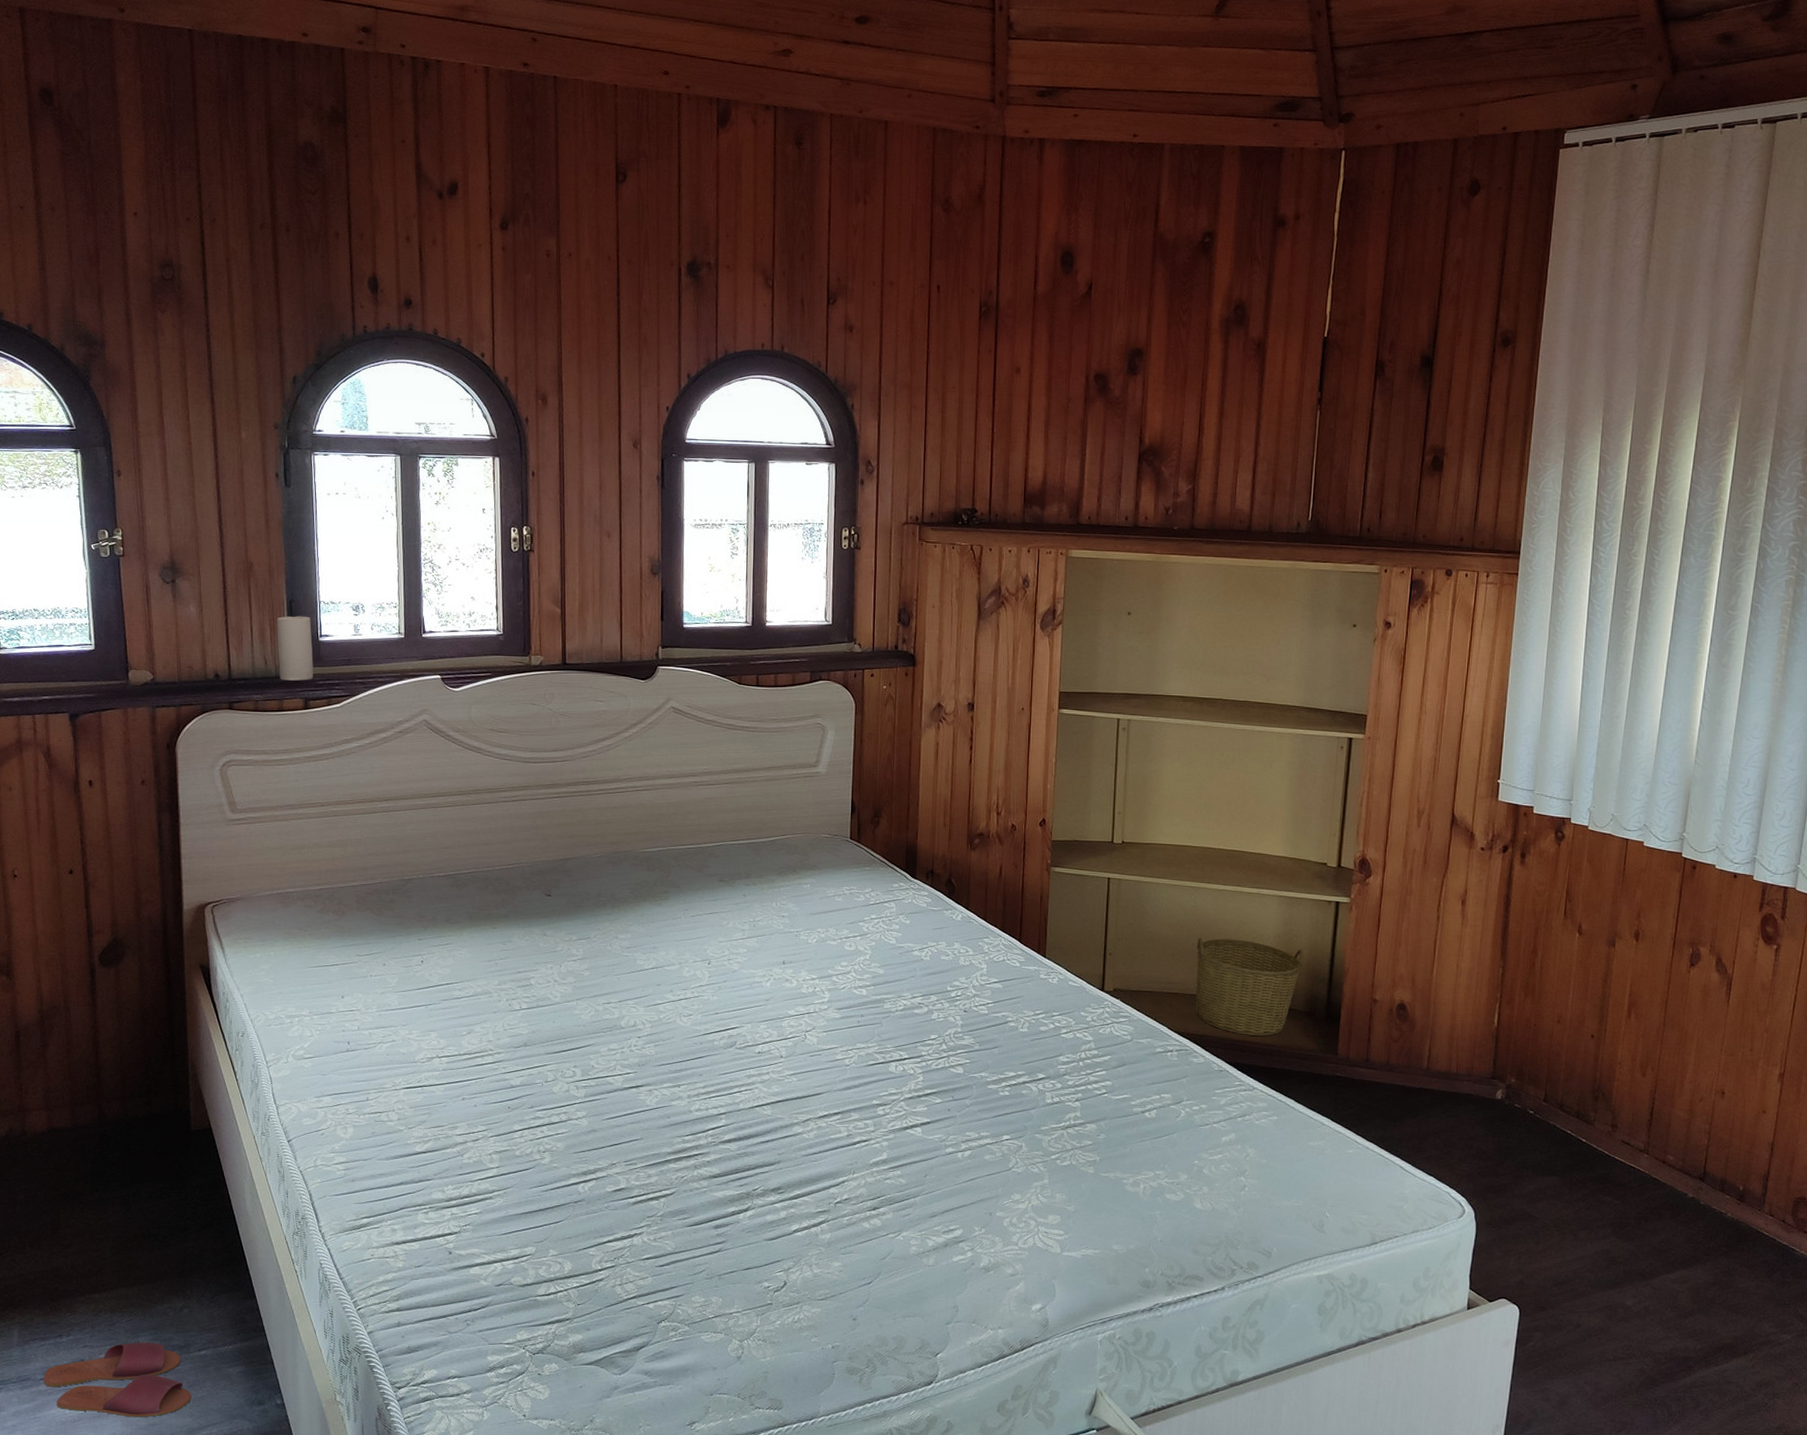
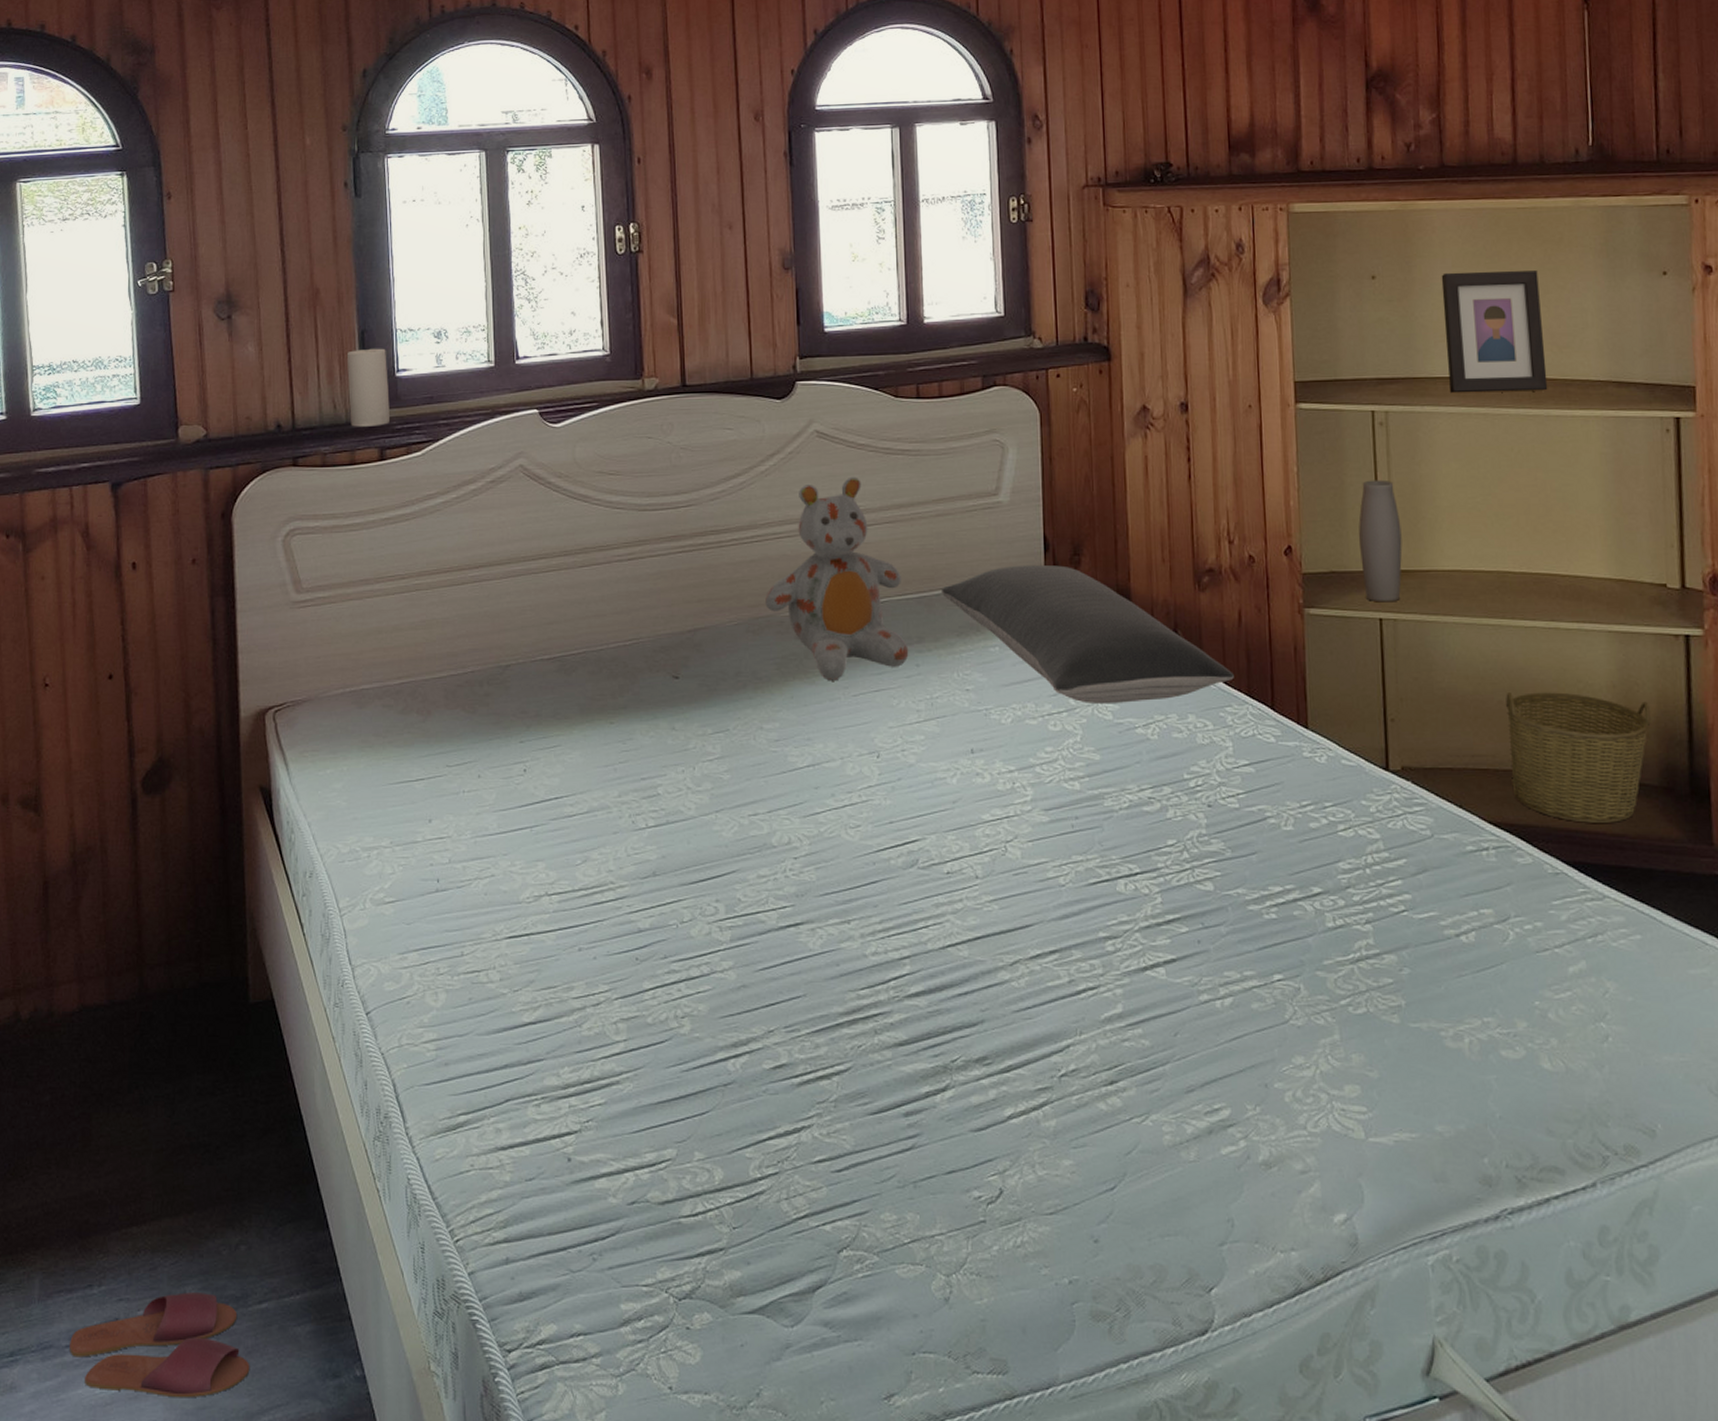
stuffed bear: none [624,745,738,904] -> present [765,476,909,681]
pillow: none [766,822,992,932] -> present [940,564,1234,705]
vase: none [1097,772,1132,866] -> present [1358,479,1403,603]
picture frame: none [1180,614,1257,711] -> present [1441,270,1548,394]

